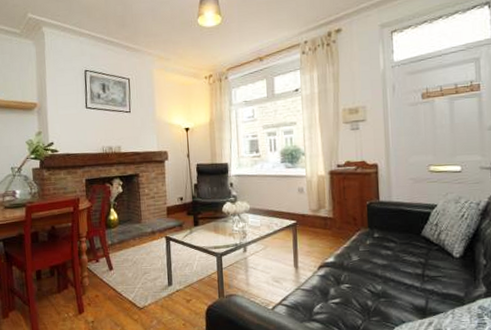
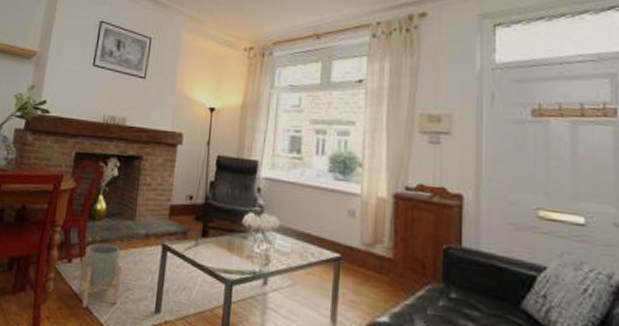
planter: none [106,243,140,292] -> present [76,243,122,308]

